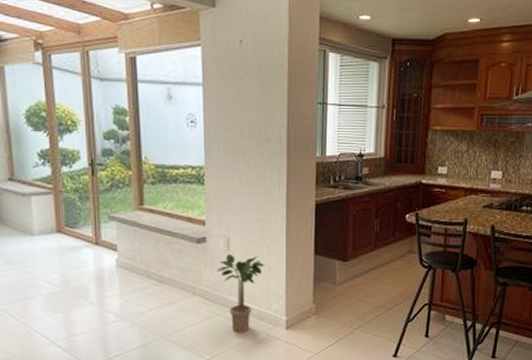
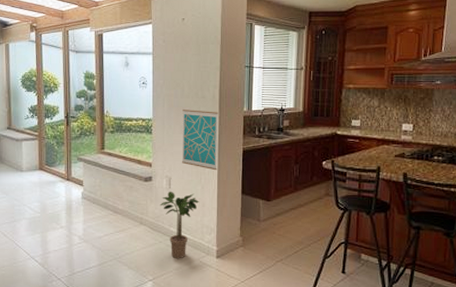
wall art: none [242,155,286,228] -> present [181,110,218,171]

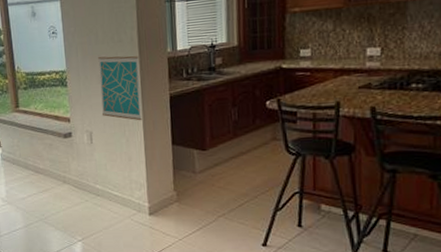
potted plant: present [159,191,199,259] -> none [82,146,125,218]

